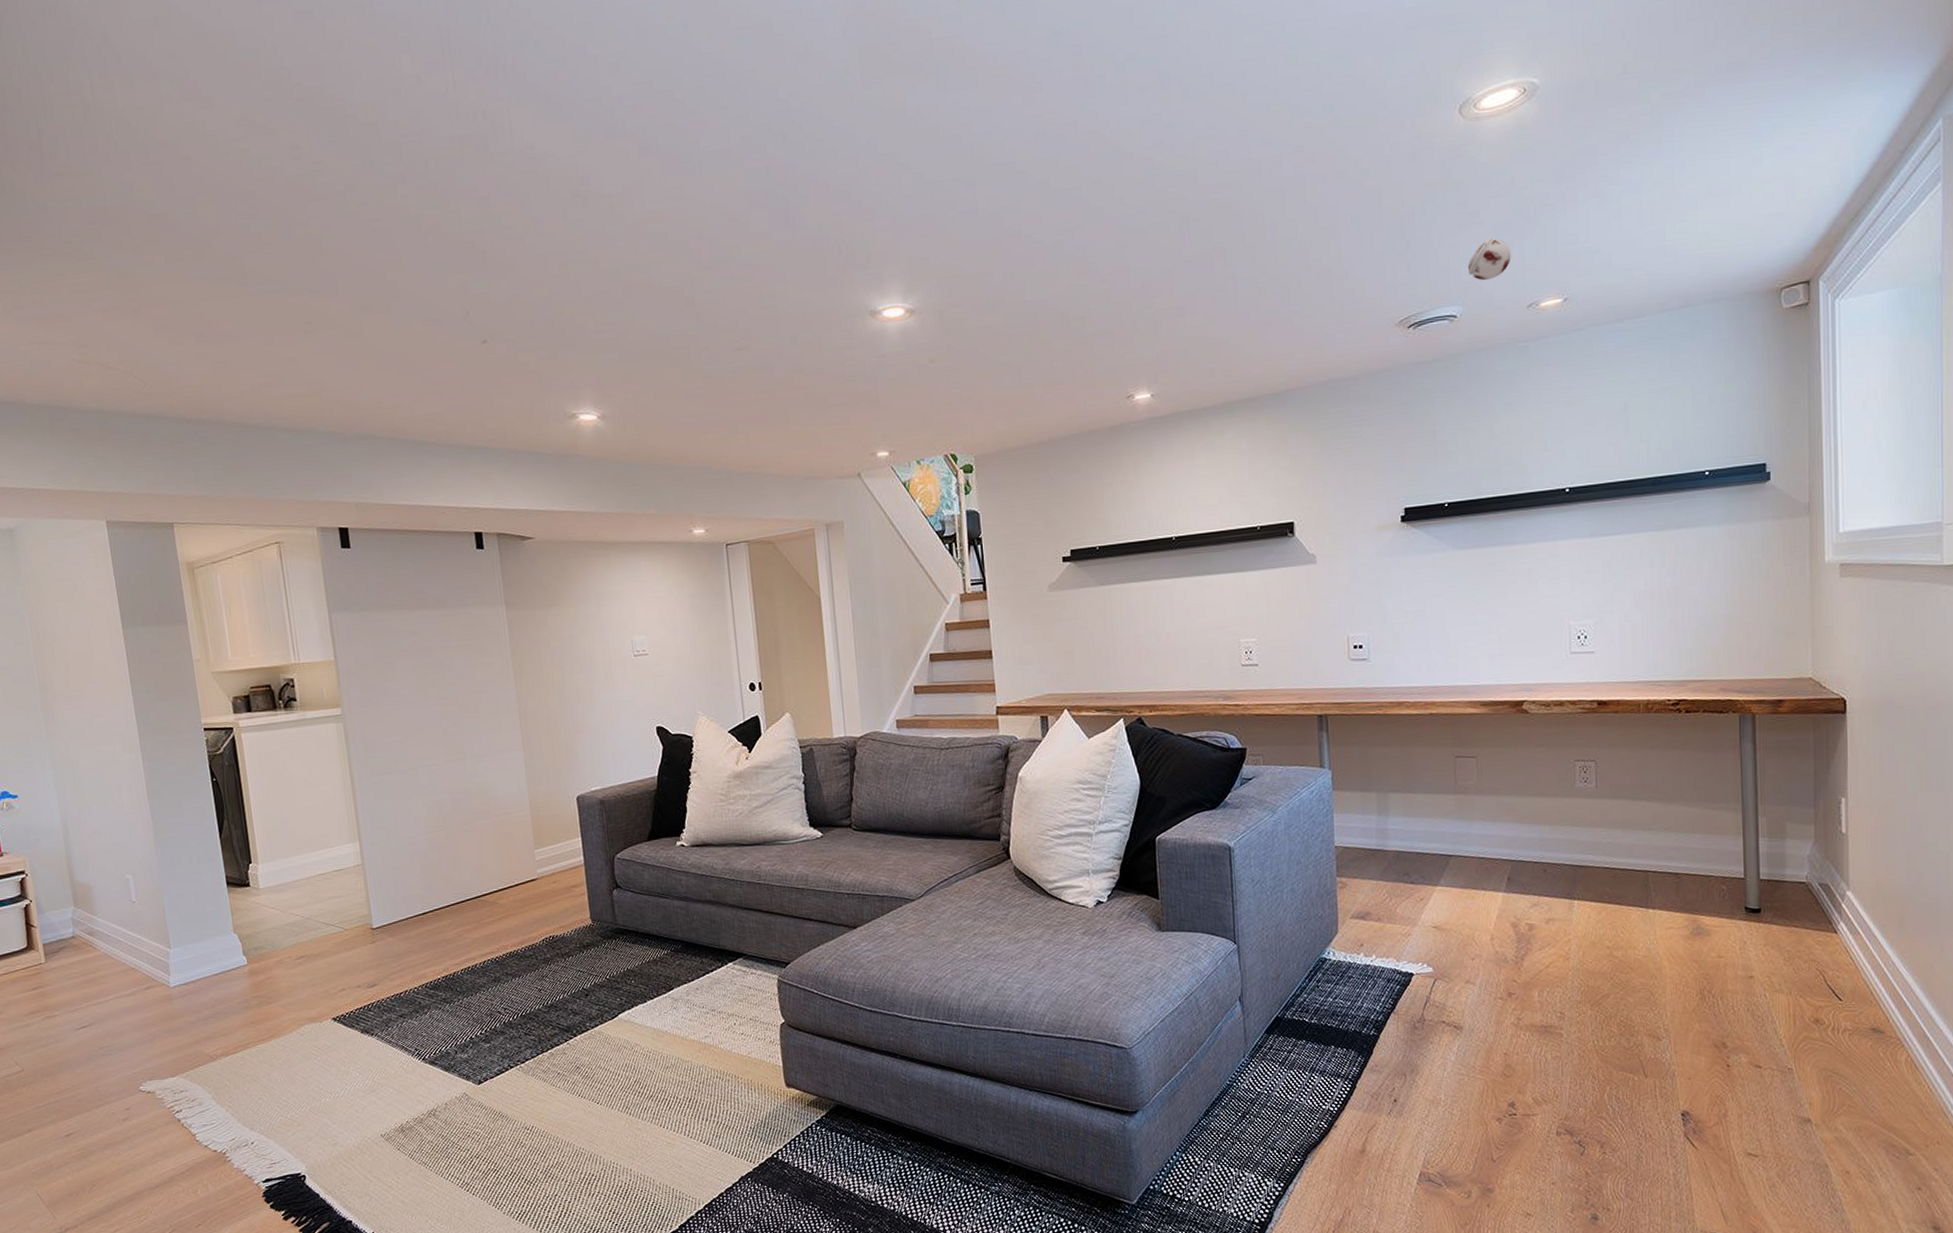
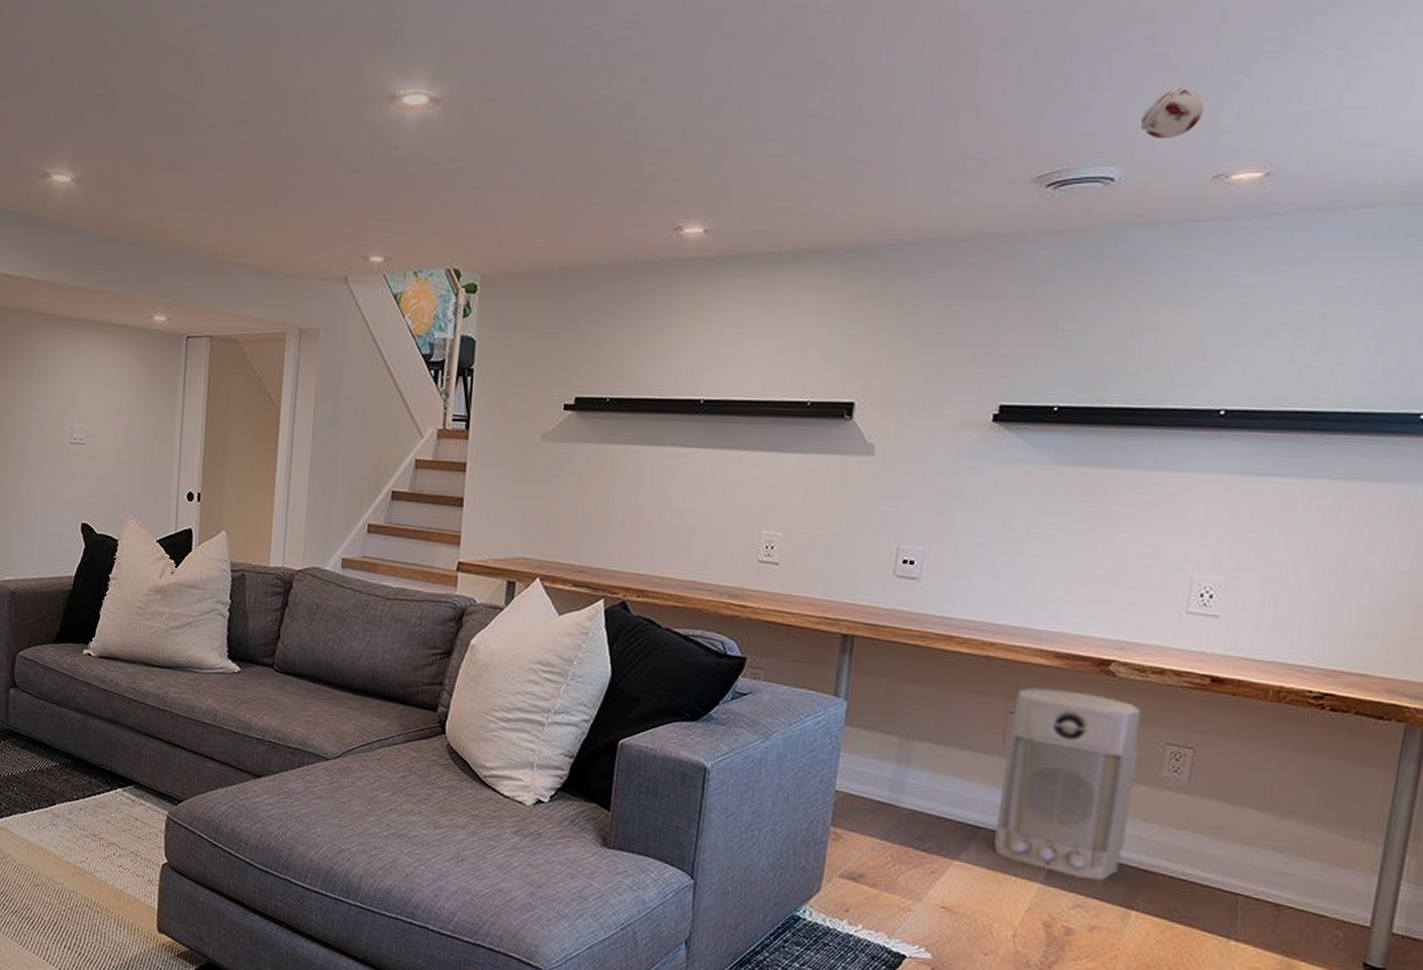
air purifier: none [1458,730,1560,882] -> present [993,687,1142,881]

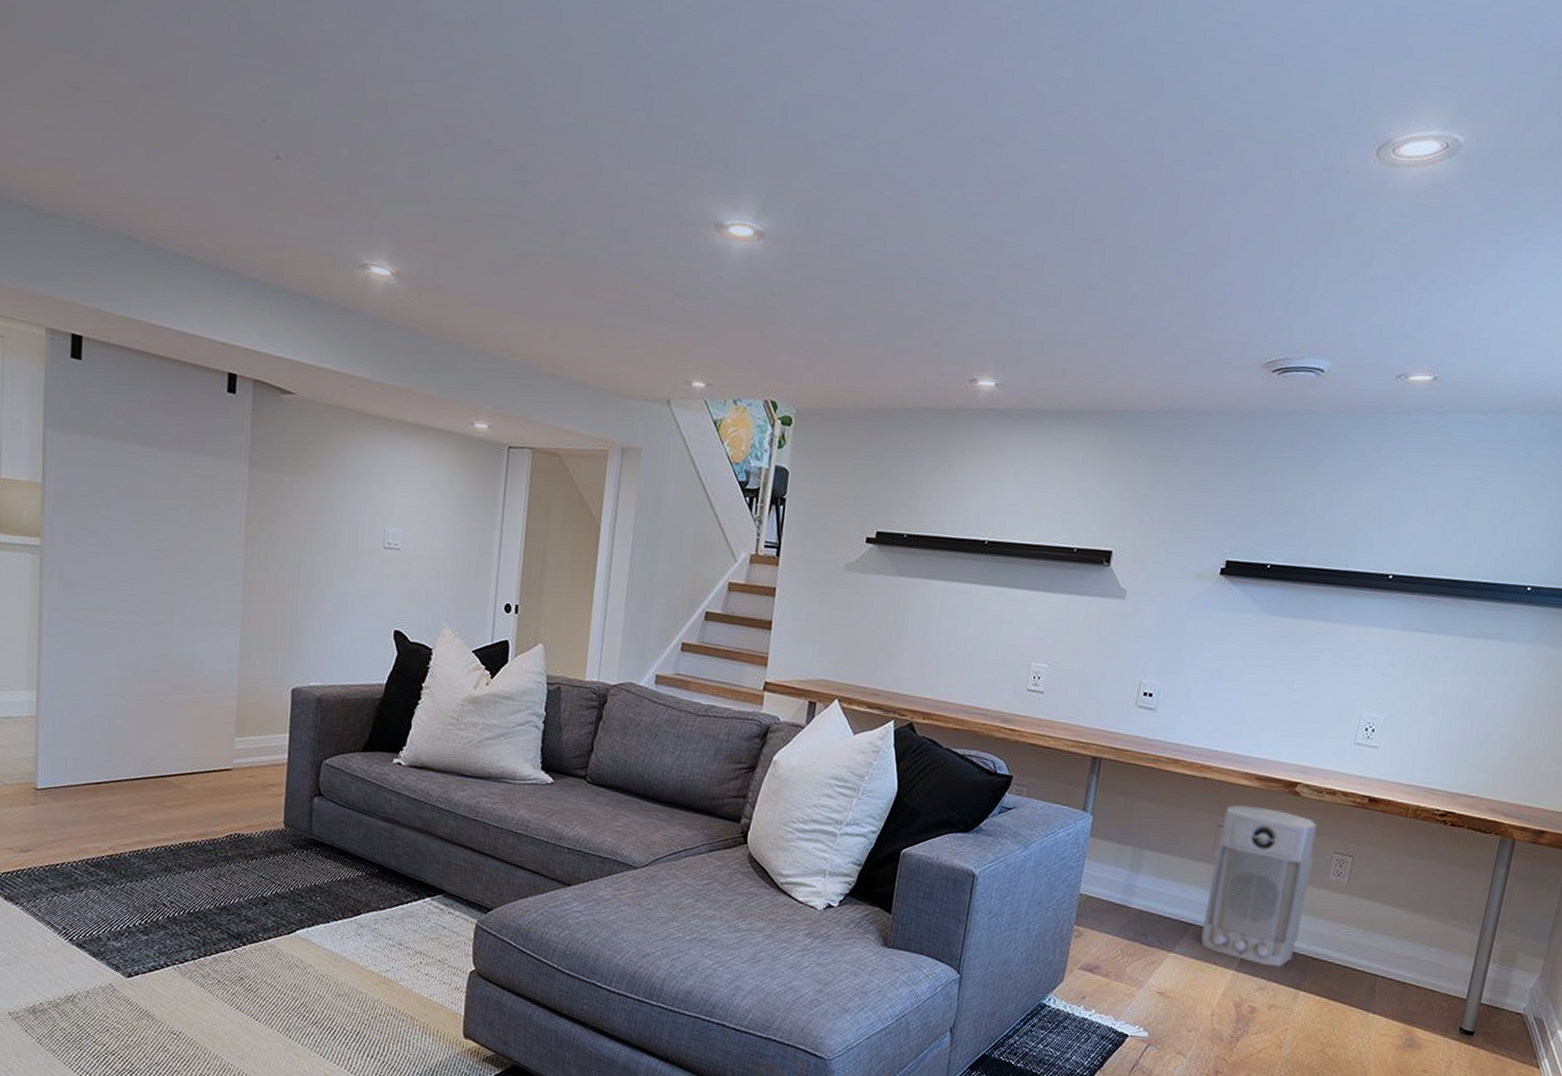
smoke detector: present [1140,87,1205,139] -> none [1346,296,1394,340]

